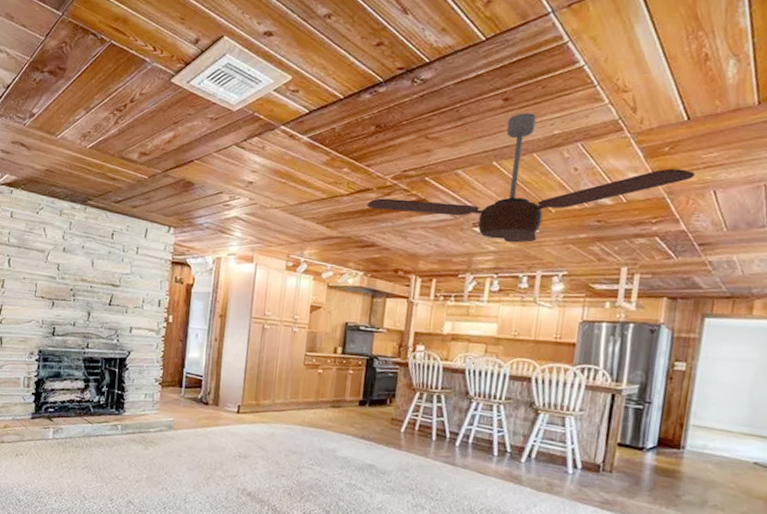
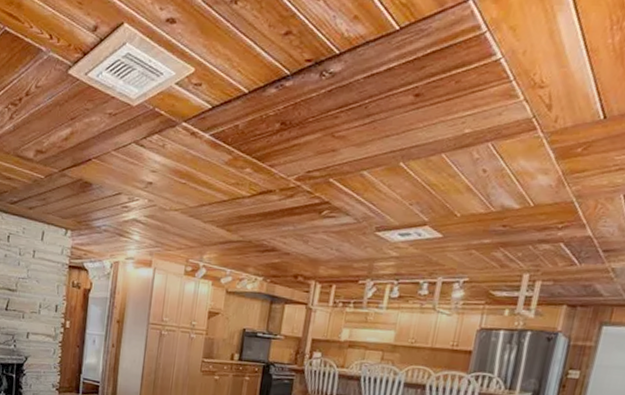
ceiling fan: present [367,113,696,243] -> none [268,110,607,249]

